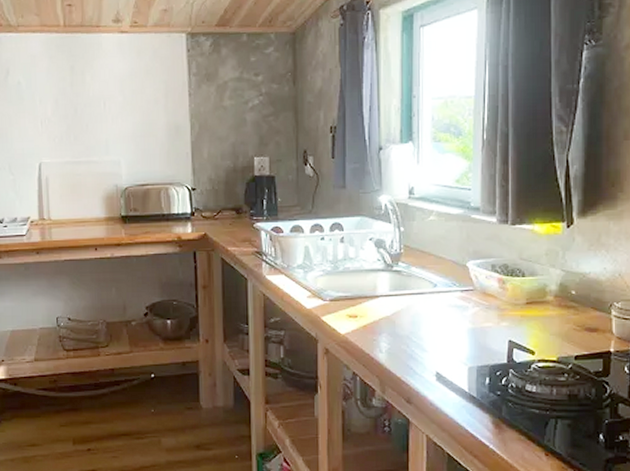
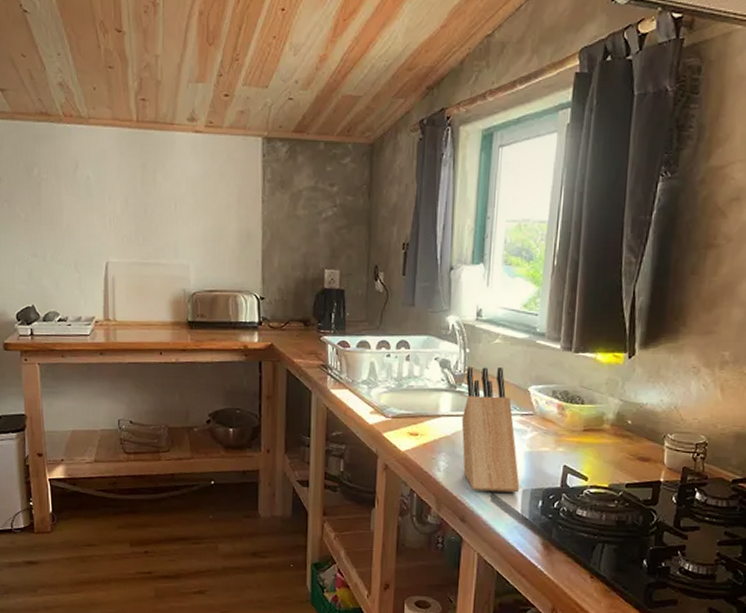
knife block: none [401,244,465,371] -> present [461,367,520,493]

